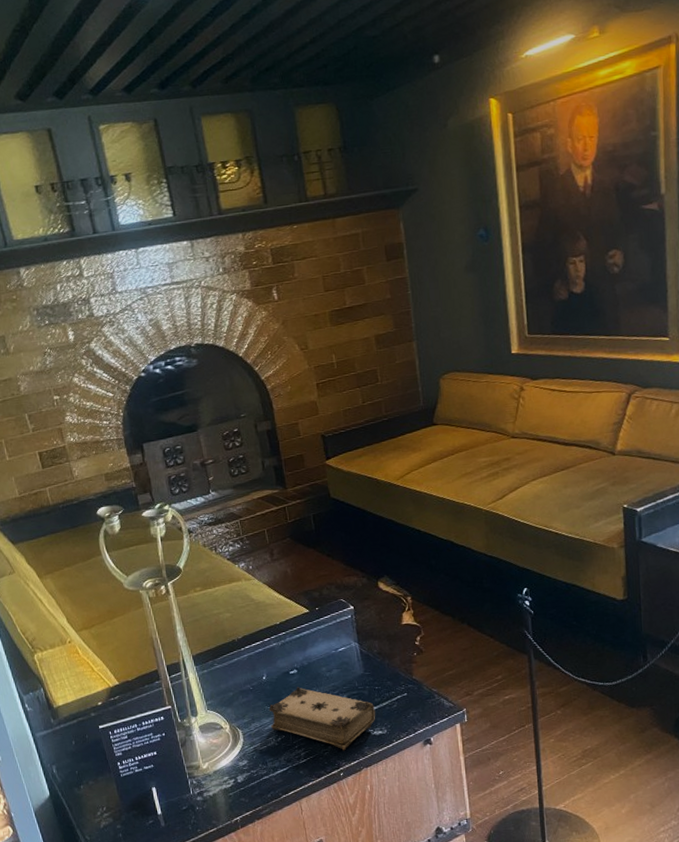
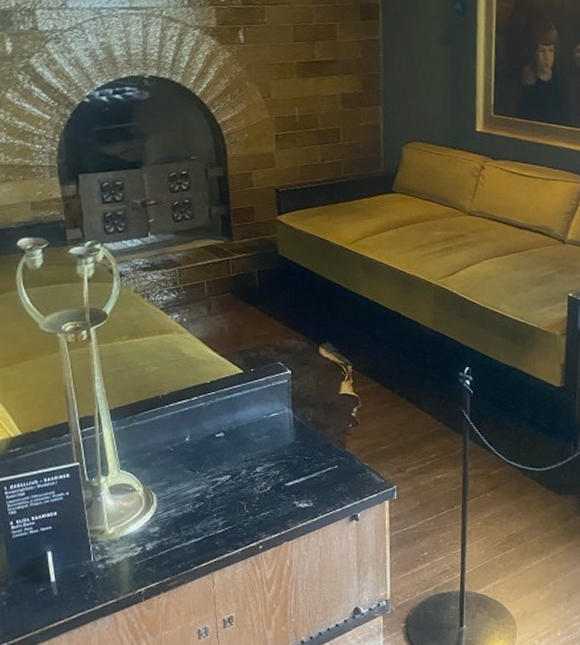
book: present [268,687,376,751] -> none [188,451,303,523]

